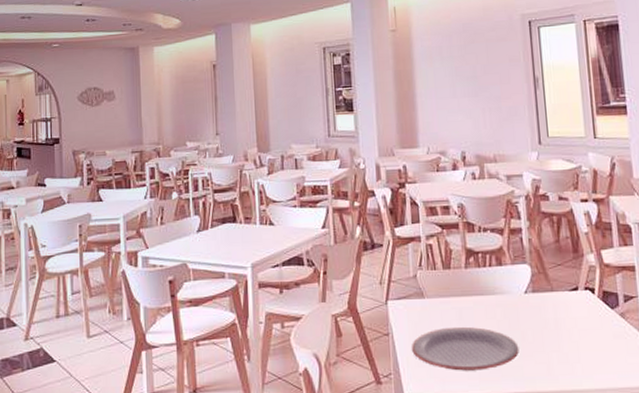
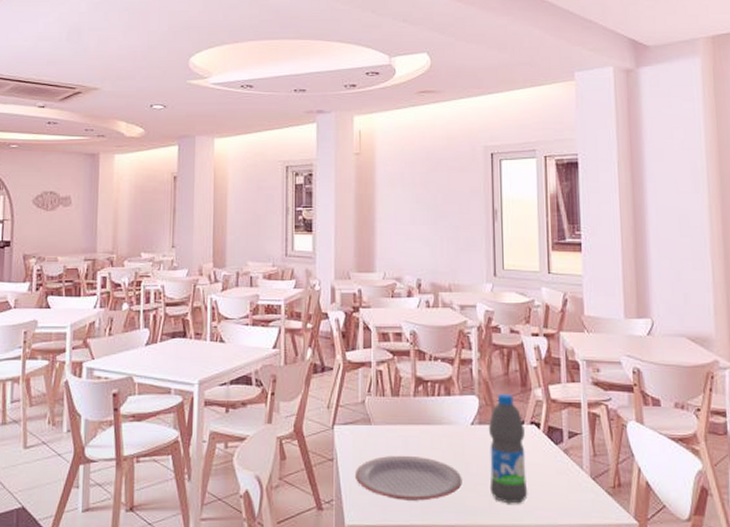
water bottle: none [542,260,586,370] -> present [488,393,528,504]

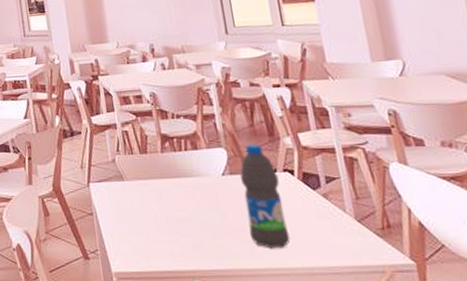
plate: present [356,455,462,501] -> none [115,207,221,248]

